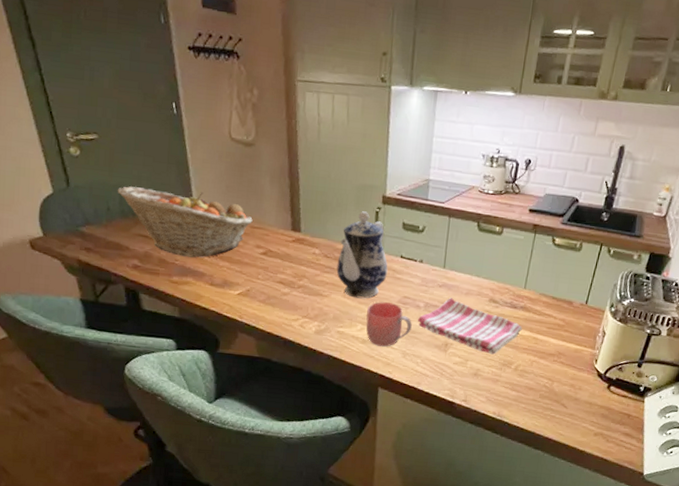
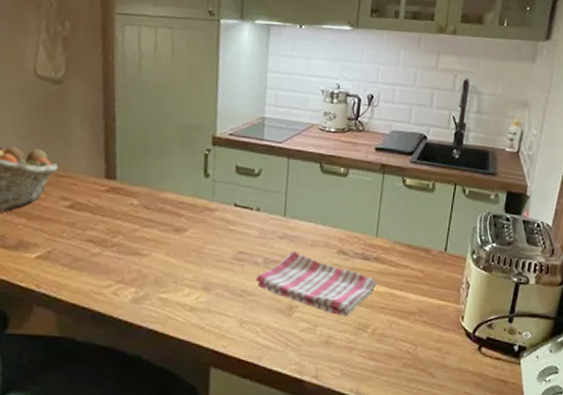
teapot: present [336,211,388,299] -> none [158,154,220,257]
mug: present [366,302,412,347] -> none [194,259,250,315]

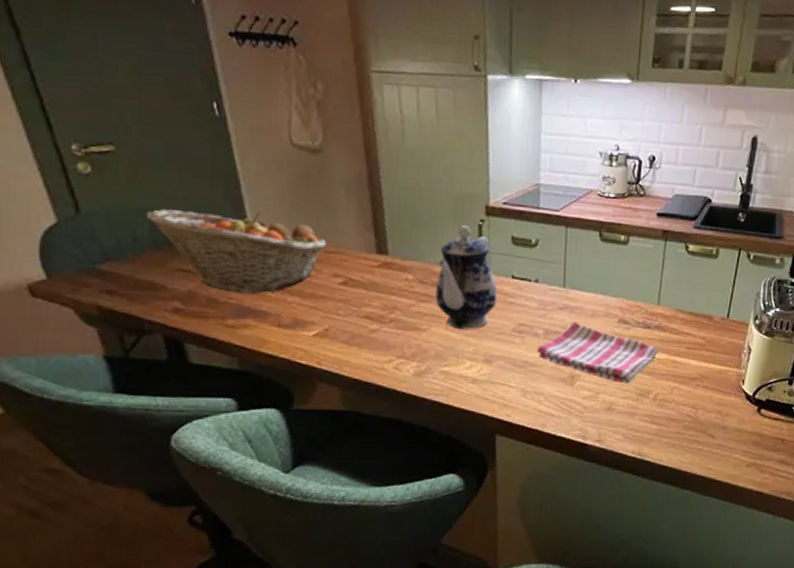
teapot: none [158,154,220,257] -> present [435,225,498,330]

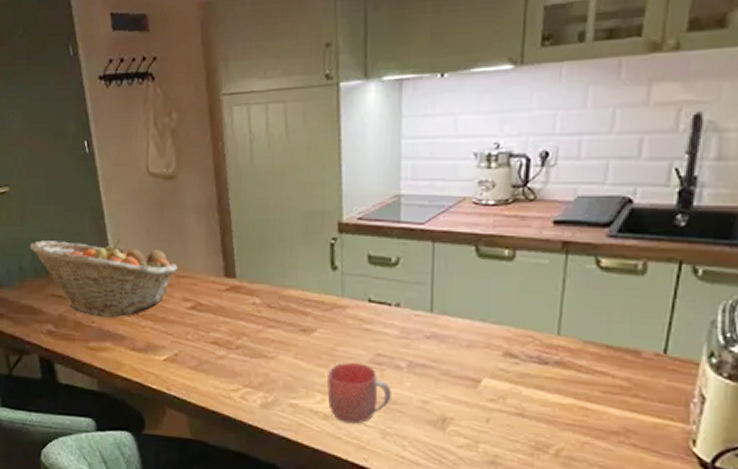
teapot: present [435,225,498,330] -> none [284,245,352,360]
mug: none [475,332,531,385] -> present [327,363,391,424]
dish towel: present [536,321,659,384] -> none [398,353,561,433]

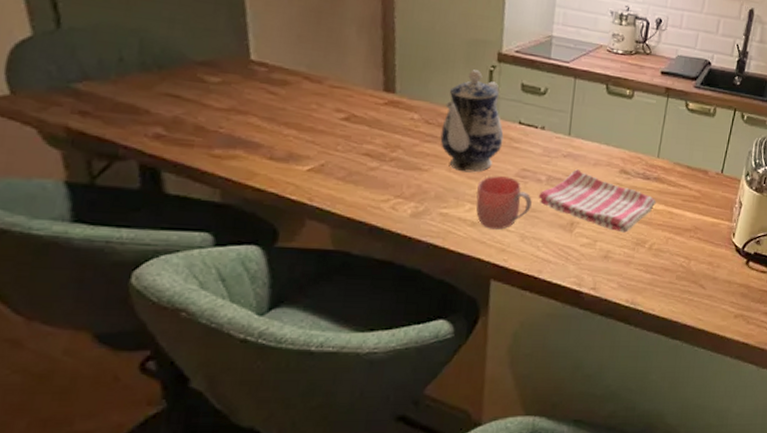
fruit basket: present [29,239,178,318] -> none [136,31,332,124]
teapot: none [284,245,352,360] -> present [440,69,504,173]
dish towel: none [398,353,561,433] -> present [538,169,656,233]

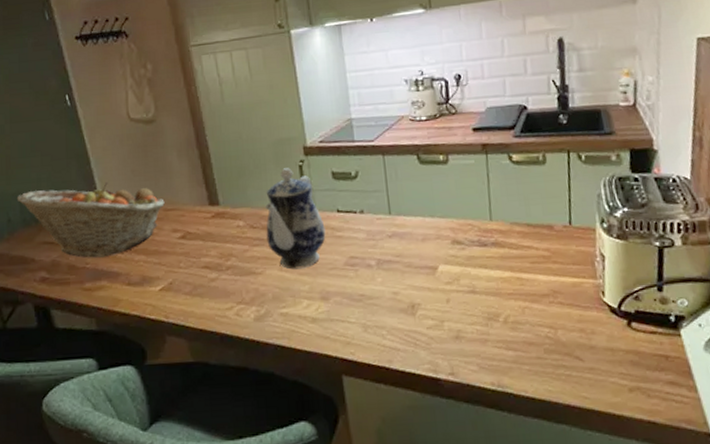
fruit basket: none [136,31,332,124] -> present [16,182,165,258]
mug: present [476,176,532,230] -> none [310,267,367,323]
dish towel: present [538,169,656,233] -> none [371,248,501,309]

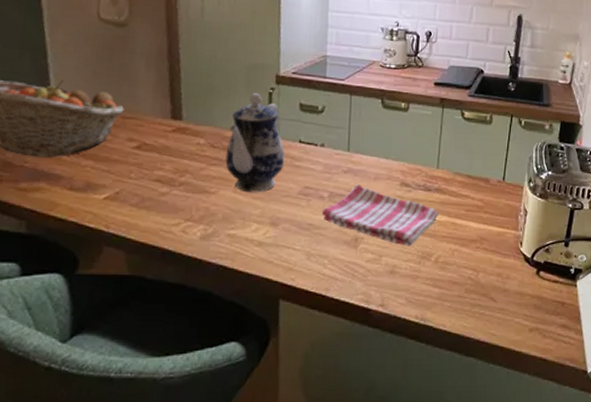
dish towel: none [371,248,501,309] -> present [321,184,439,246]

